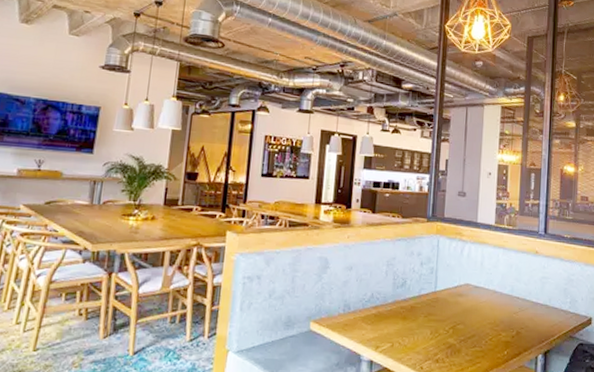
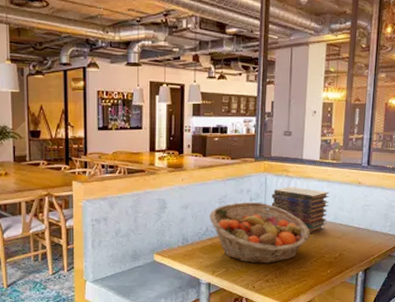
fruit basket: none [375,266,485,341] -> present [209,202,310,264]
book stack: none [443,252,506,308] -> present [271,187,330,234]

